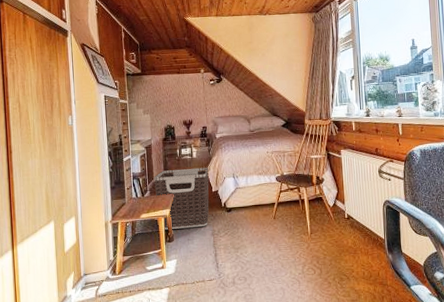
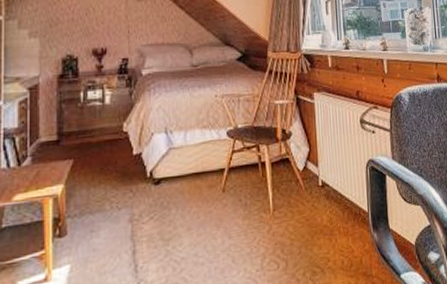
clothes hamper: present [154,167,209,230] -> none [40,118,128,218]

